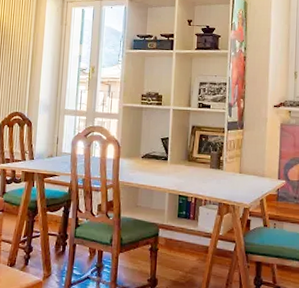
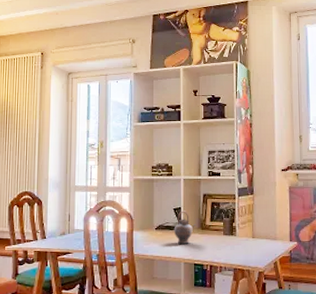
teapot: none [160,141,183,175] -> present [173,211,196,244]

